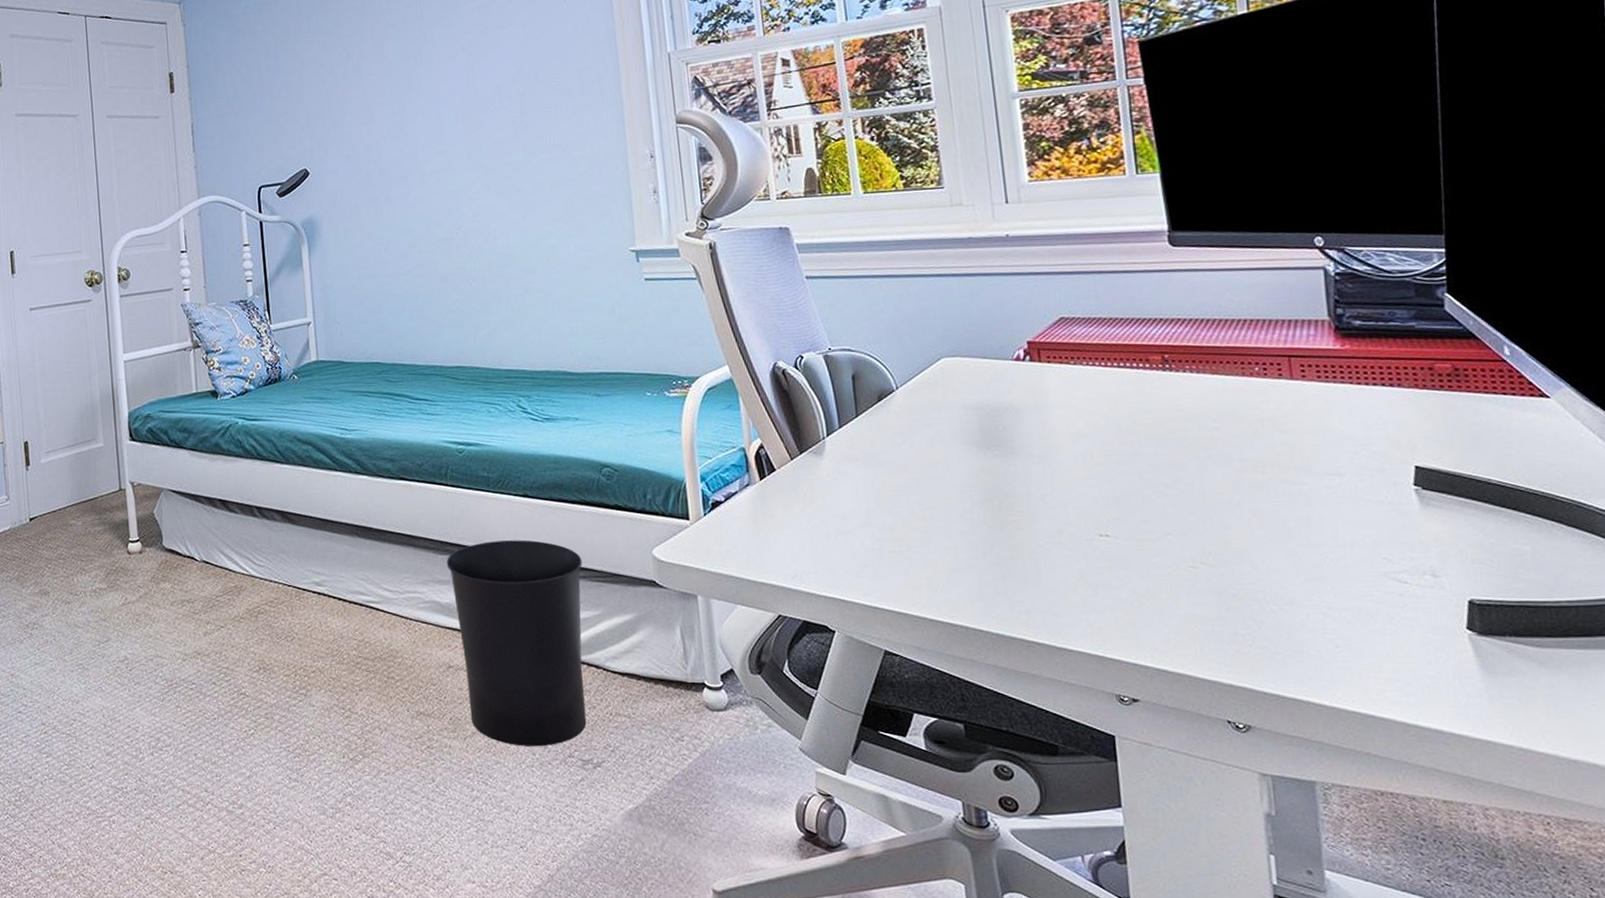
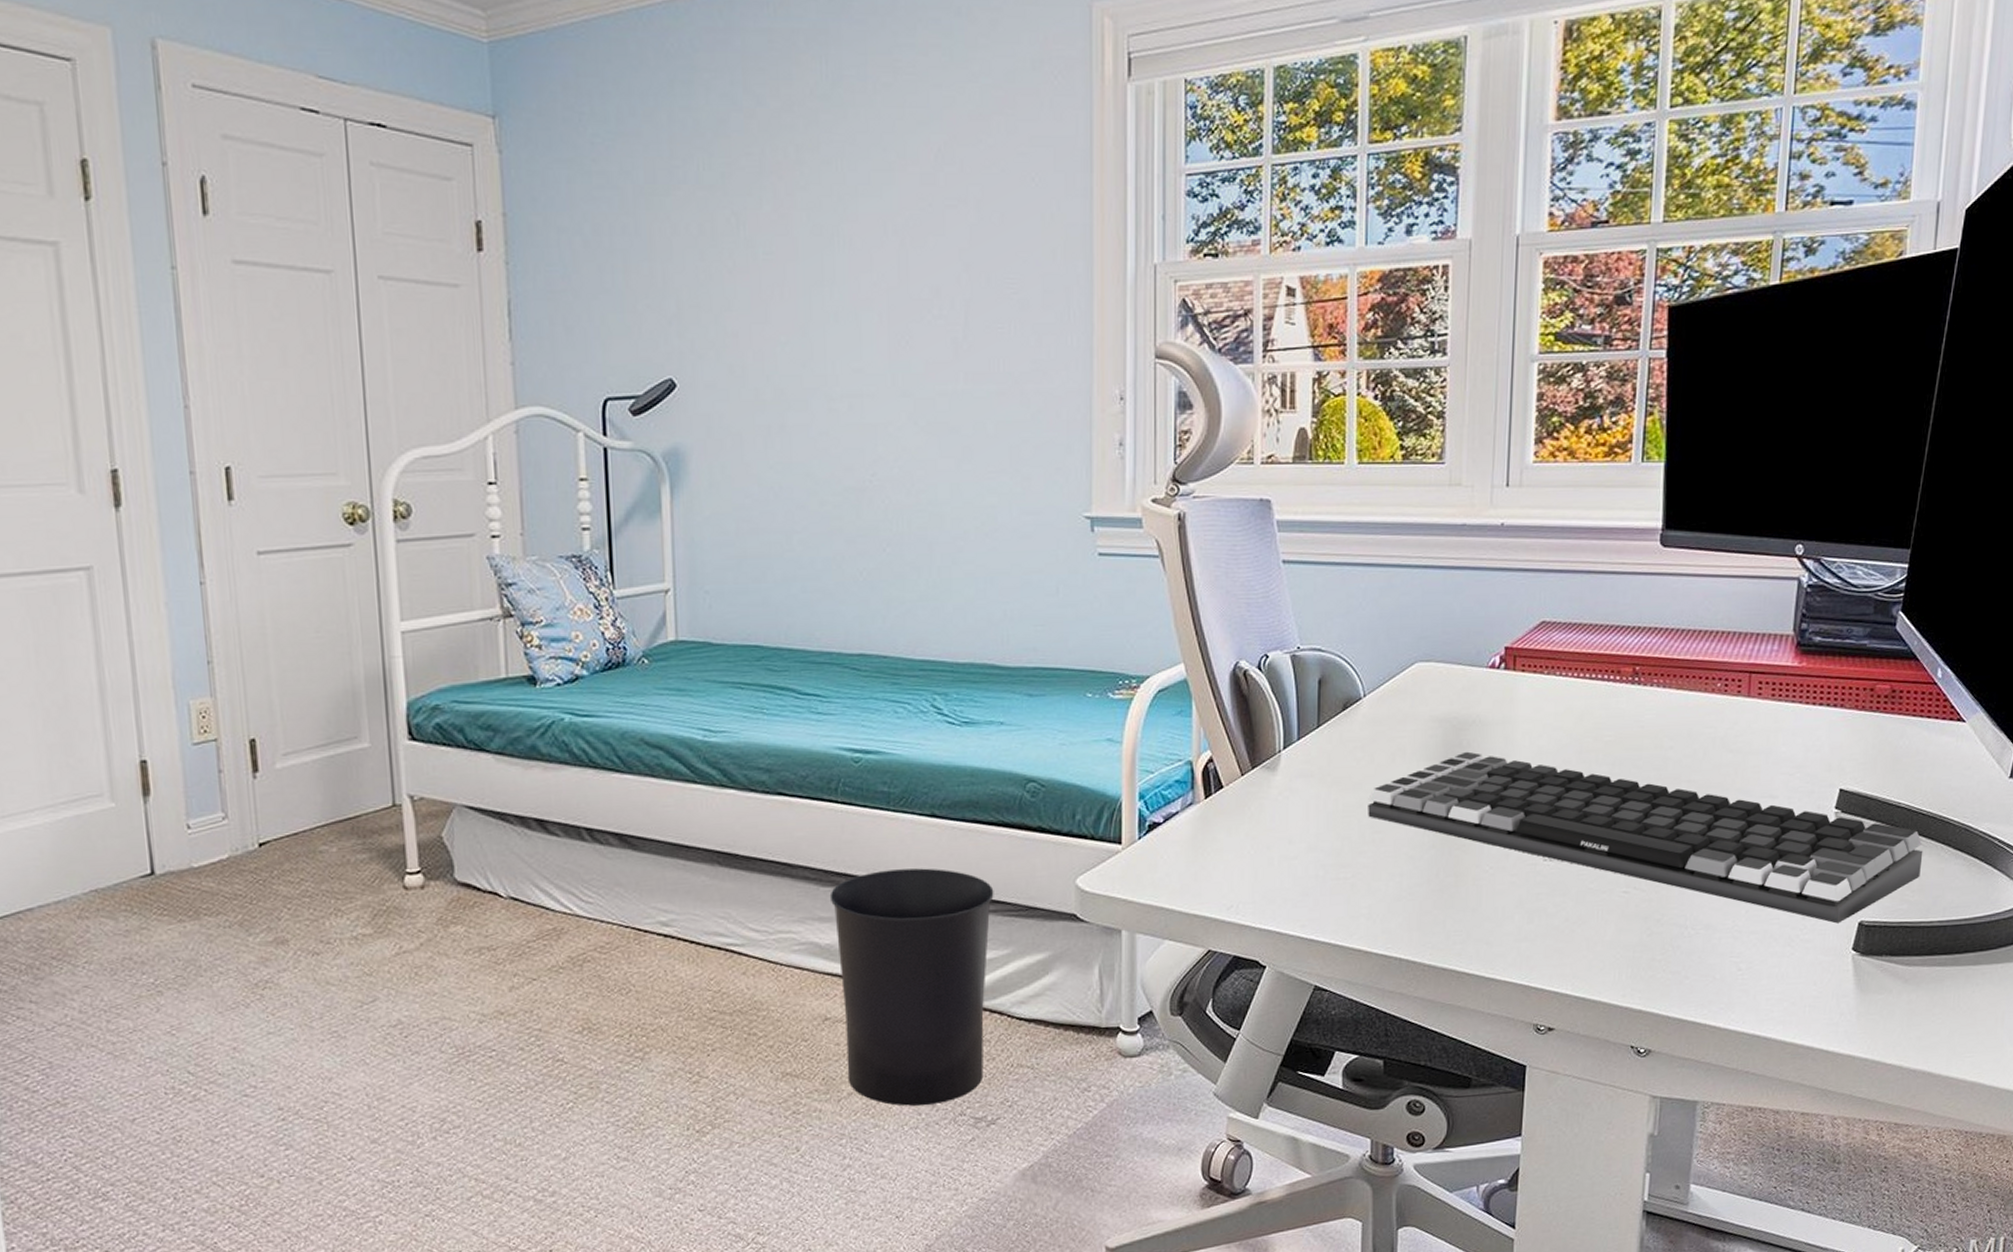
computer keyboard: none [913,435,1533,602] -> present [1368,751,1923,924]

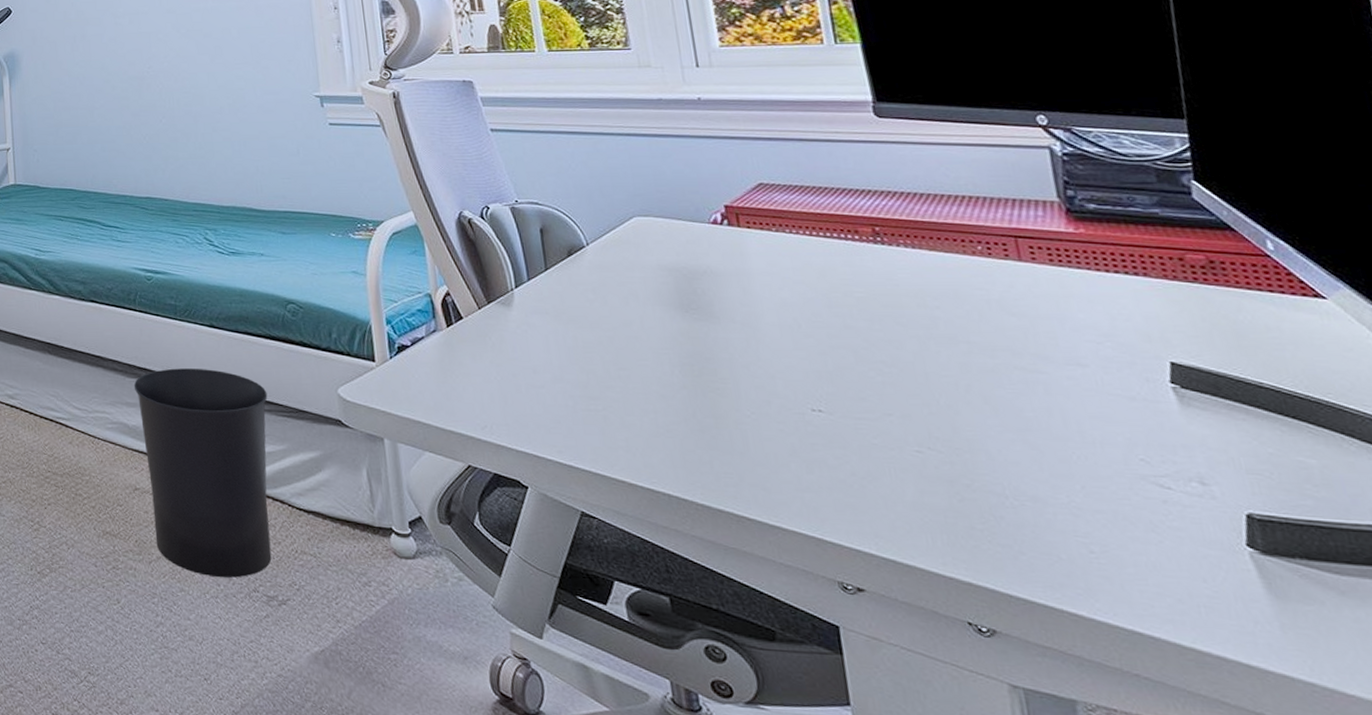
computer keyboard: present [1368,751,1923,924] -> none [607,299,1321,513]

